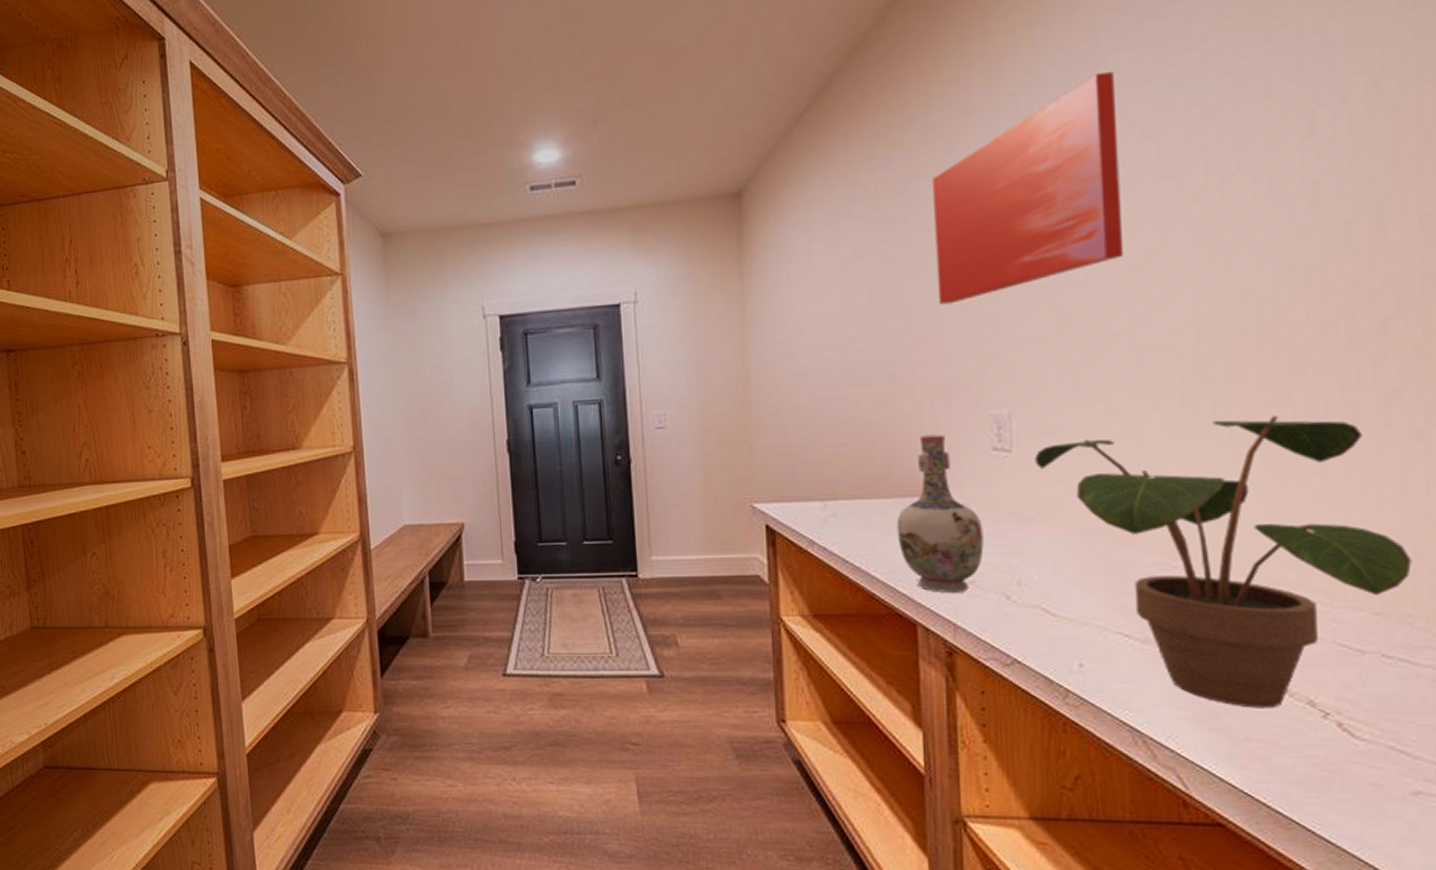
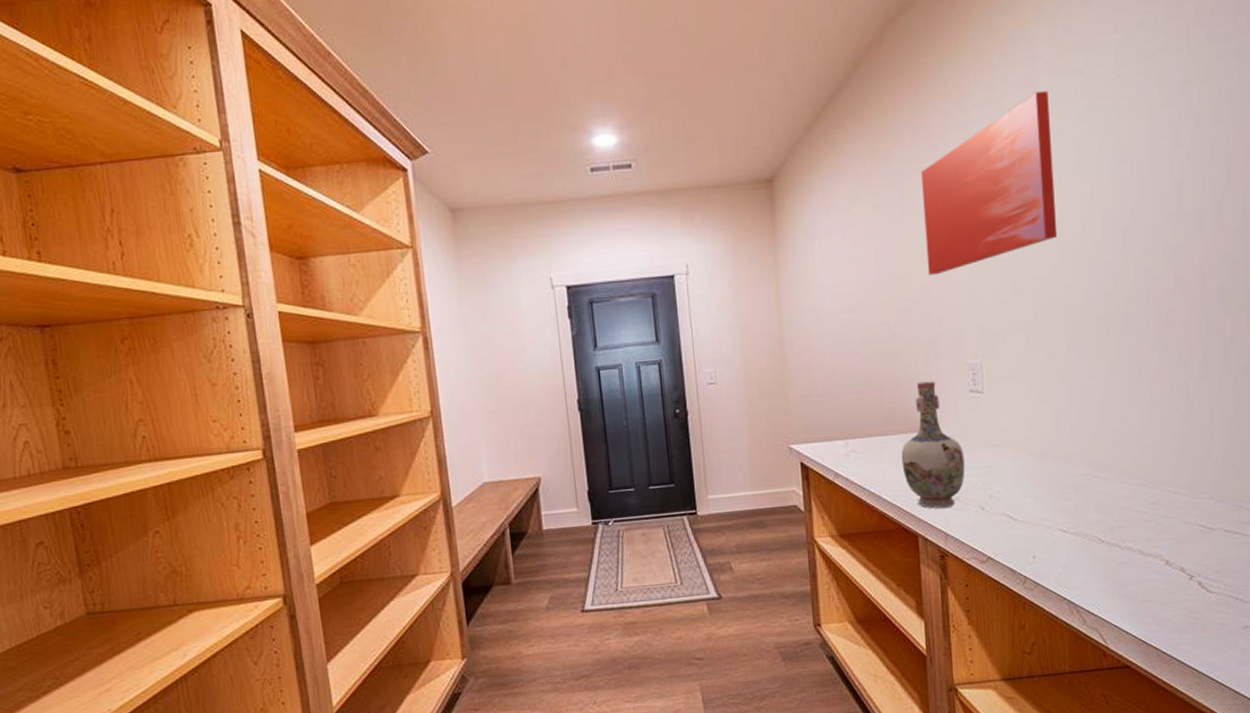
potted plant: present [1034,415,1412,709] -> none [999,358,1241,578]

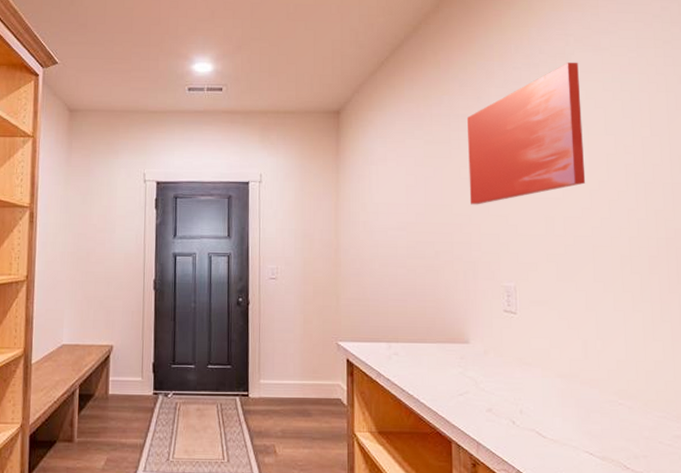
vase: present [901,380,965,509] -> none [439,297,498,417]

